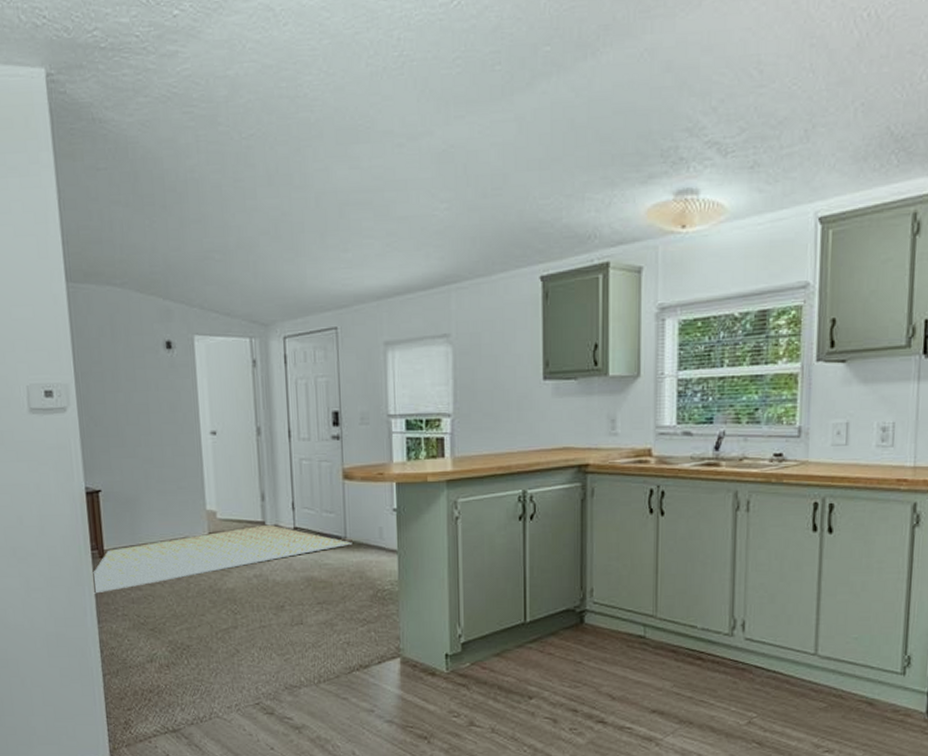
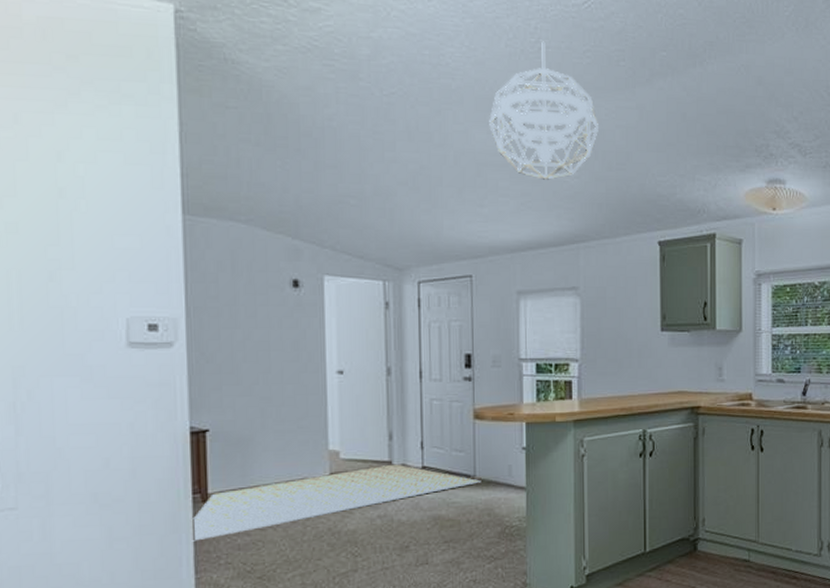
pendant light: none [350,53,471,216] -> present [489,41,598,180]

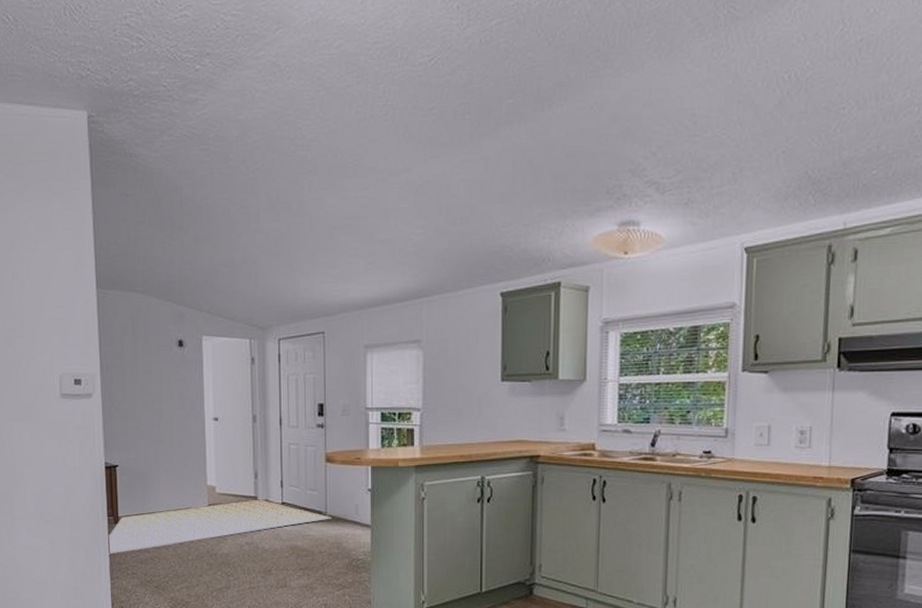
pendant light: present [489,41,598,180] -> none [340,103,443,239]

